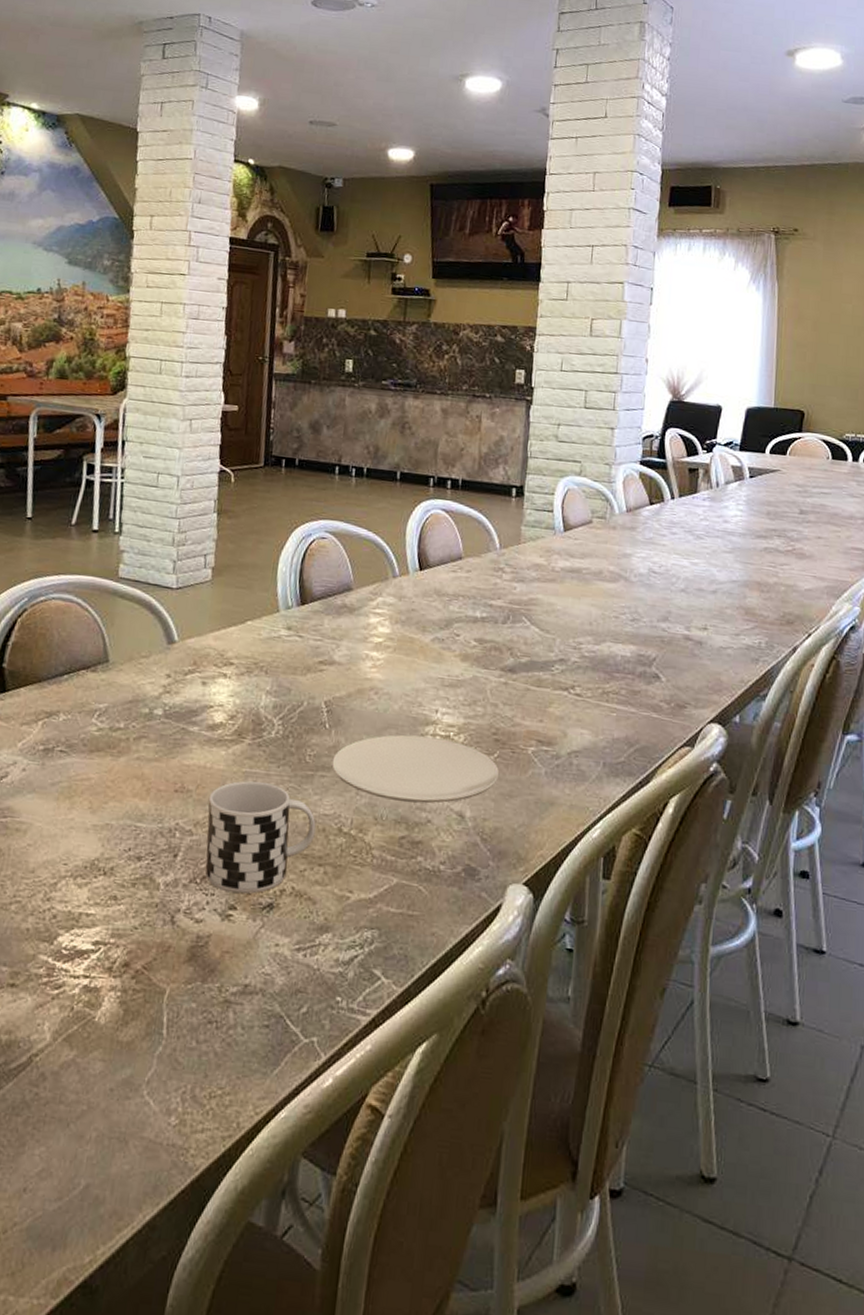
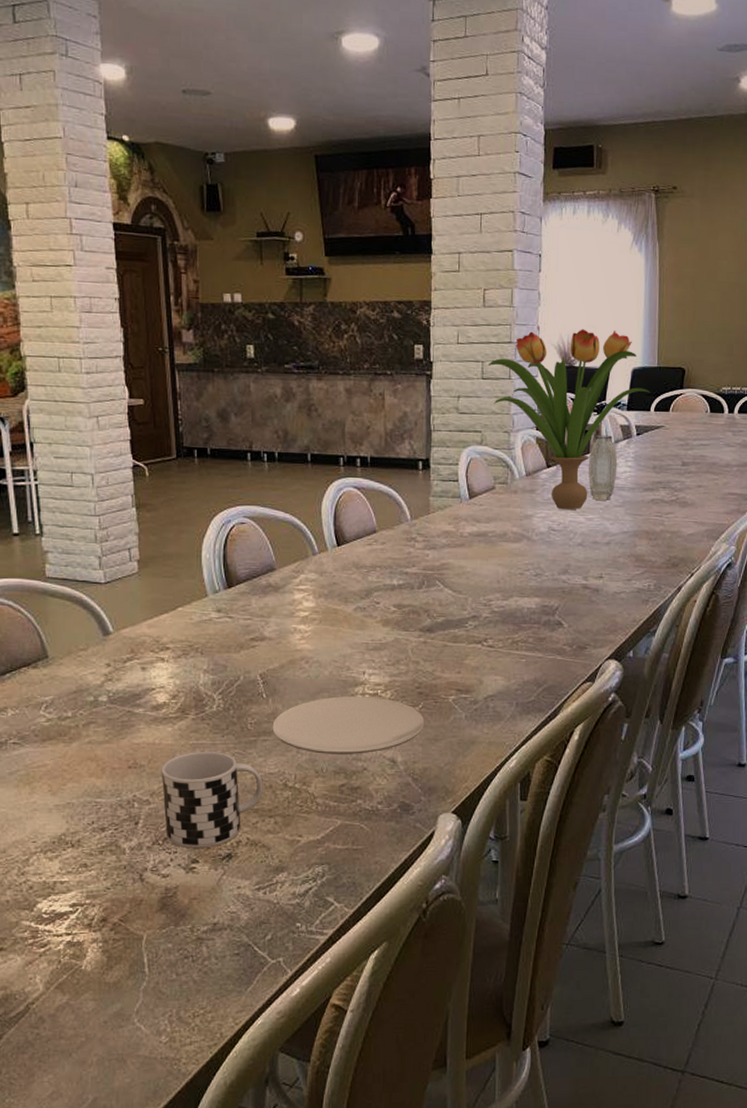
flower arrangement: none [591,363,765,552] -> present [488,329,650,509]
vase: none [694,474,728,545] -> present [588,435,618,500]

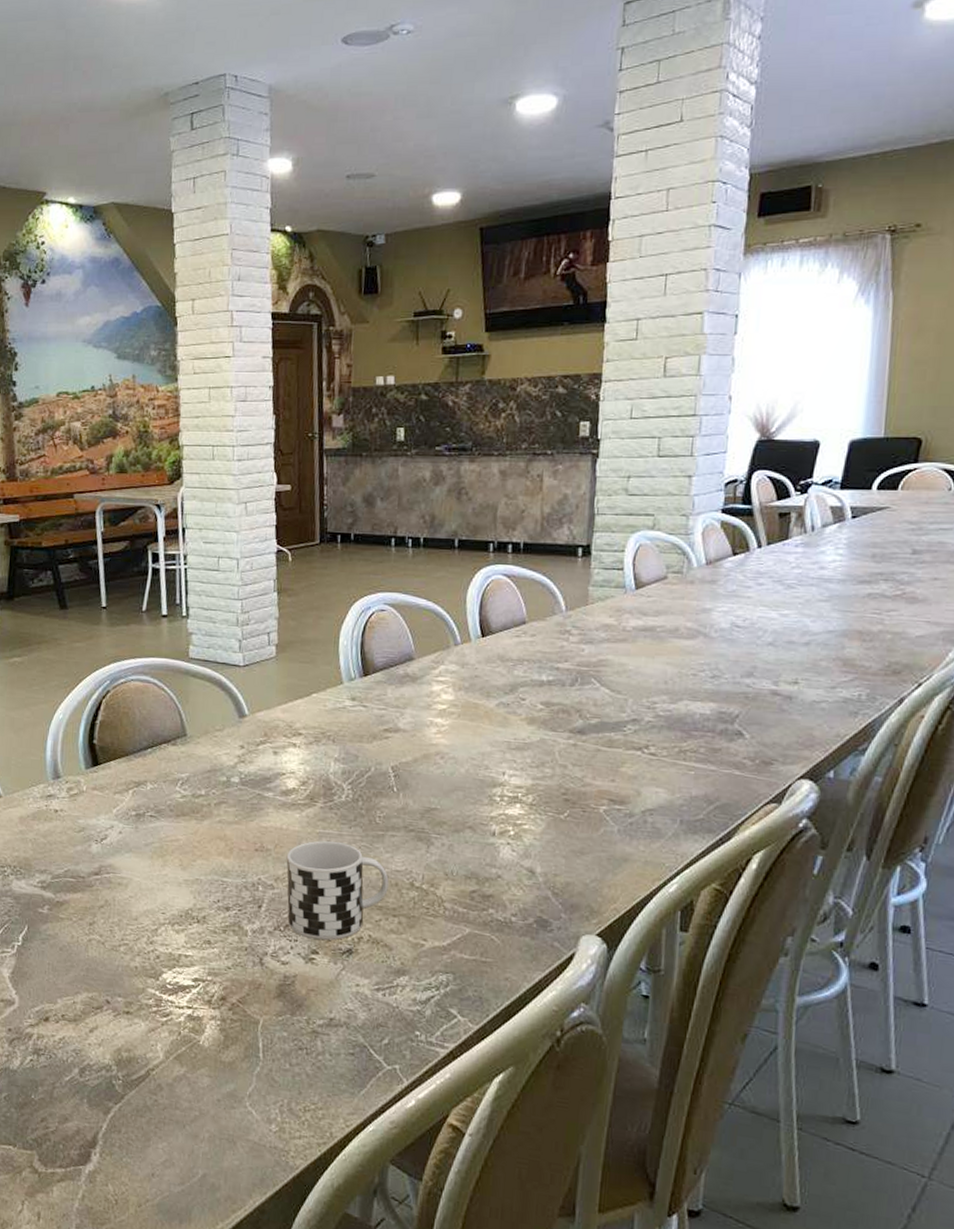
plate: present [272,696,424,754] -> none [401,796,569,860]
flower arrangement: present [488,329,650,509] -> none [665,396,872,604]
vase: present [588,435,618,500] -> none [785,518,825,594]

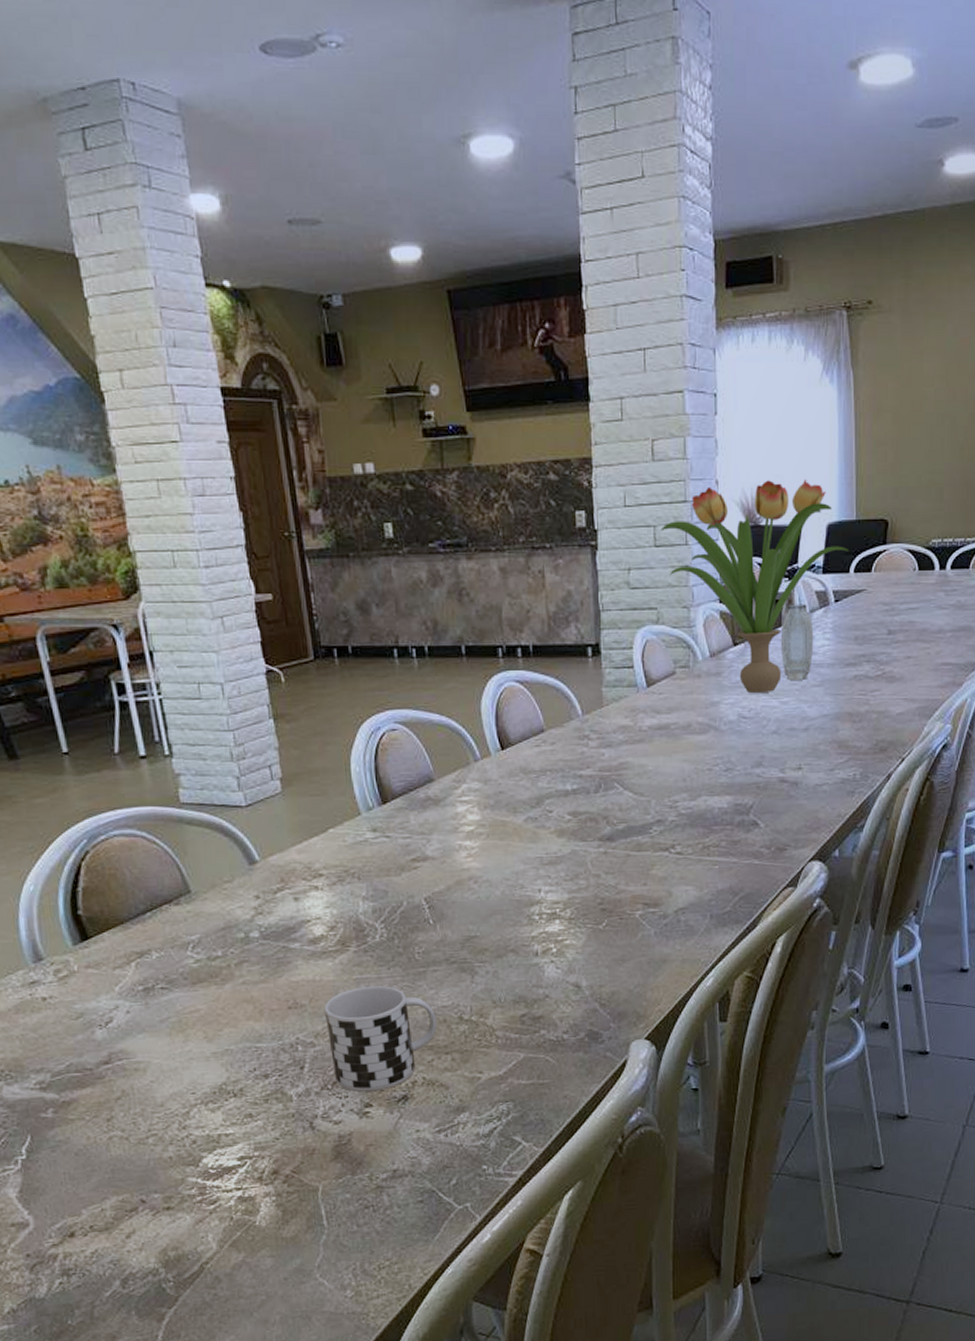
flower arrangement: none [665,396,872,604] -> present [660,480,848,693]
vase: none [785,518,825,594] -> present [780,604,814,680]

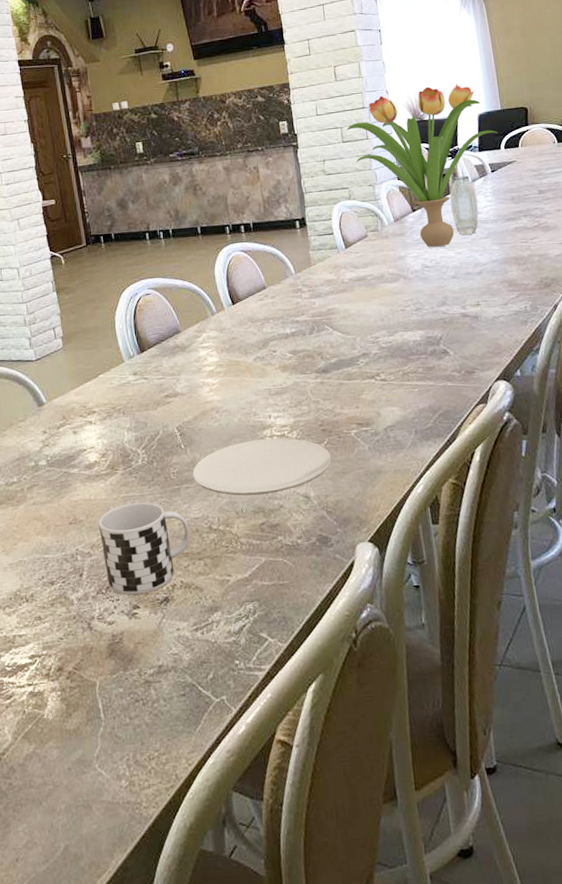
plate: none [442,916,609,982] -> present [192,437,331,496]

